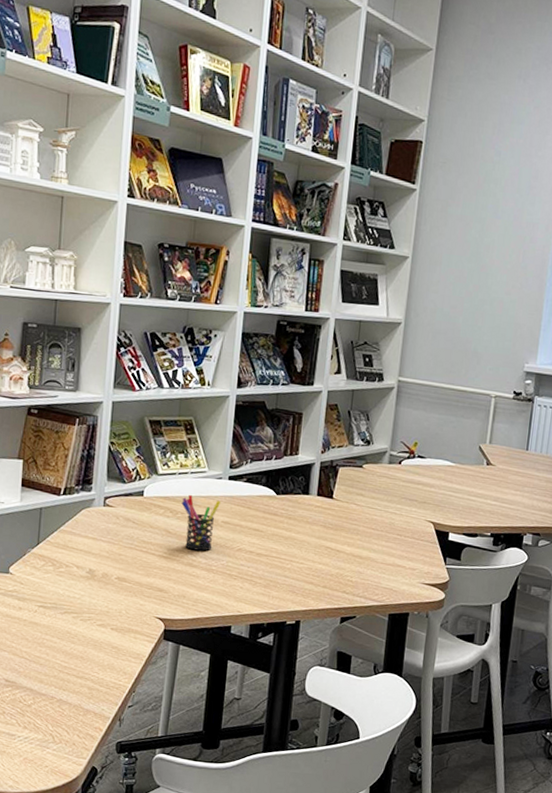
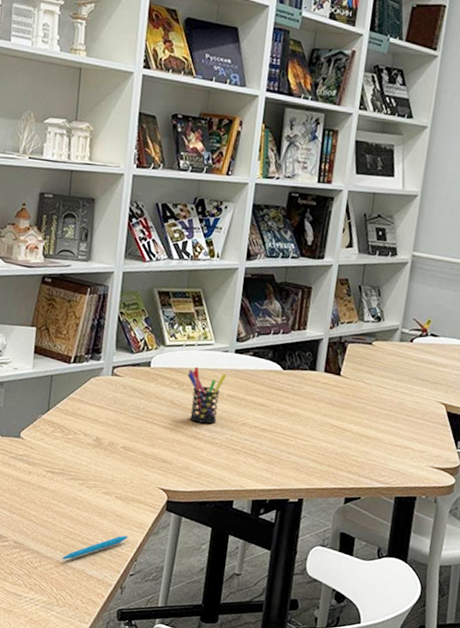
pen: none [57,667,126,696] -> present [62,535,128,560]

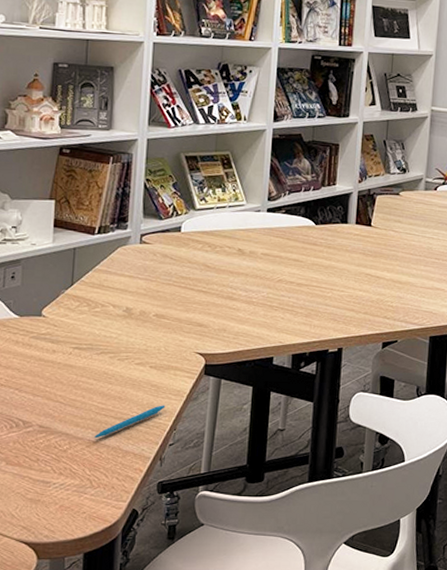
pen holder: present [187,367,227,424] -> none [220,229,260,284]

